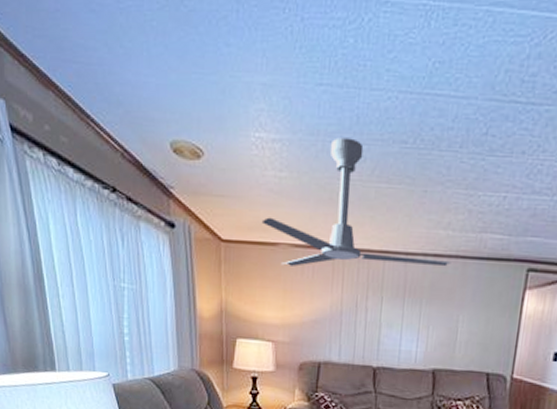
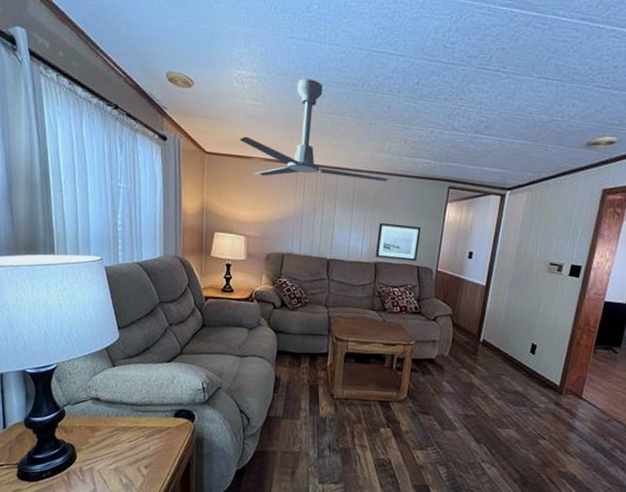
wall art: none [432,319,492,367] -> present [375,223,421,262]

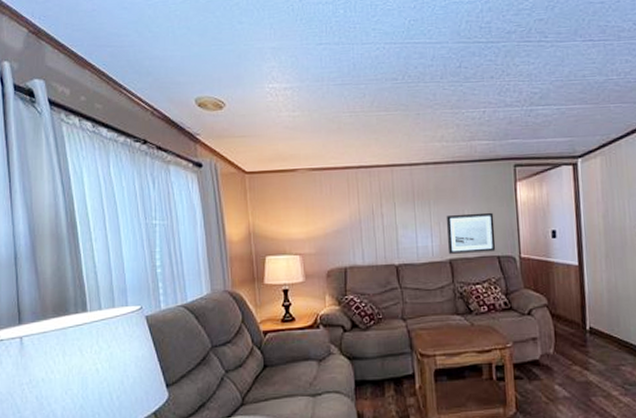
ceiling fan: present [239,78,390,182] -> none [280,80,450,187]

